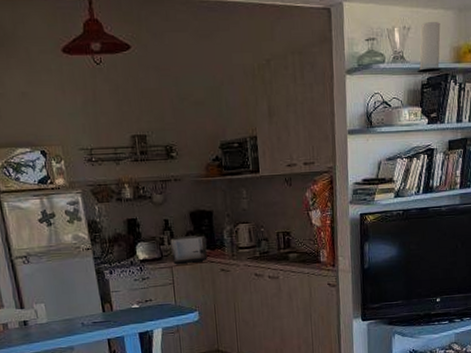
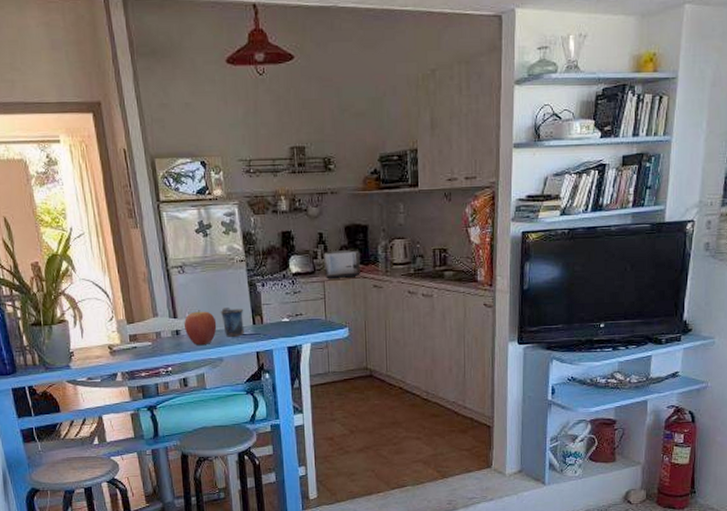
fruit: none [31,299,66,336] -> present [183,310,217,346]
mug: none [68,296,94,326] -> present [220,308,244,337]
candle: present [416,22,442,73] -> none [591,29,620,84]

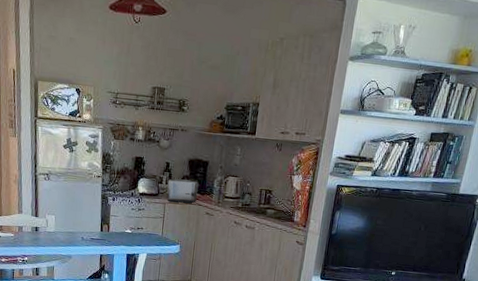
fruit: present [183,310,217,346] -> none [42,213,71,243]
mug: present [220,308,244,337] -> none [74,214,95,240]

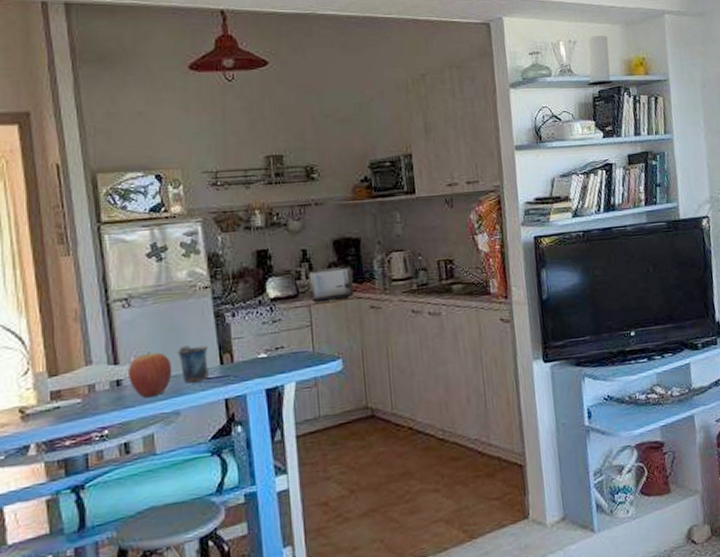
fruit: none [42,213,71,243] -> present [127,351,172,398]
mug: none [74,214,95,240] -> present [177,345,209,383]
candle: none [413,24,444,70] -> present [586,36,614,86]

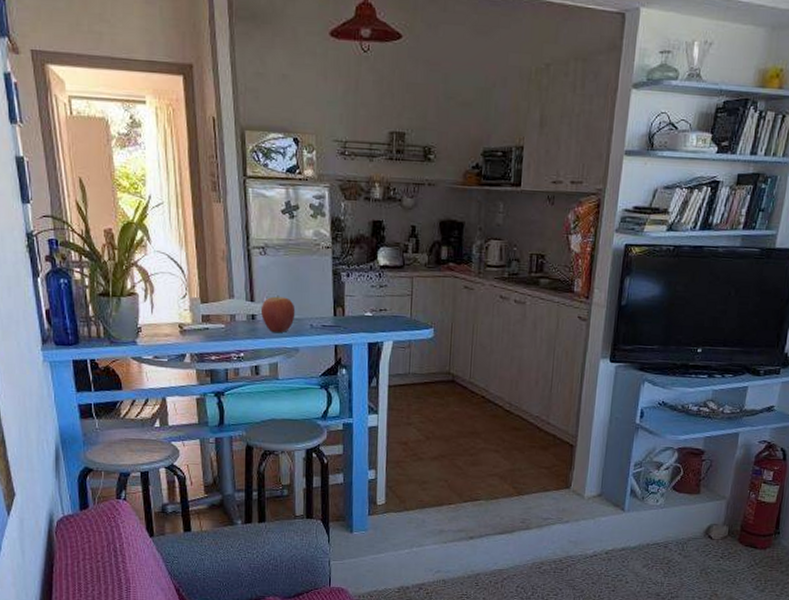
mug: present [177,345,209,383] -> none [300,295,326,328]
toaster: present [308,265,355,303] -> none [414,245,456,276]
candle: present [586,36,614,86] -> none [712,38,748,96]

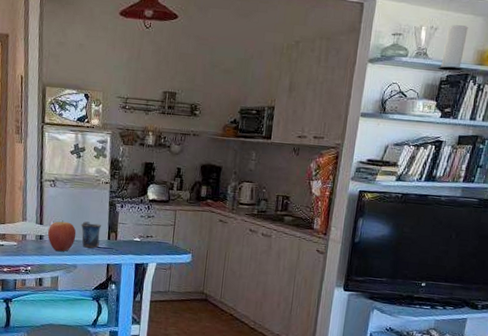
mug: none [300,295,326,328] -> present [80,221,102,249]
candle: none [712,38,748,96] -> present [437,25,468,71]

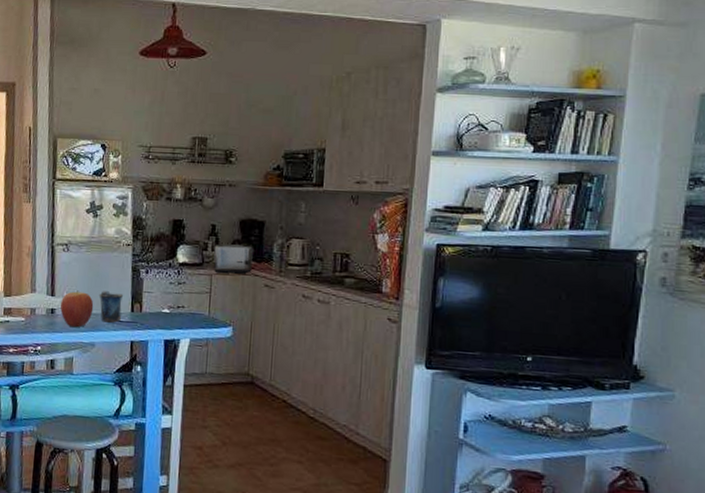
toaster: none [177,184,213,211] -> present [213,243,256,274]
candle: present [437,25,468,71] -> none [523,43,558,97]

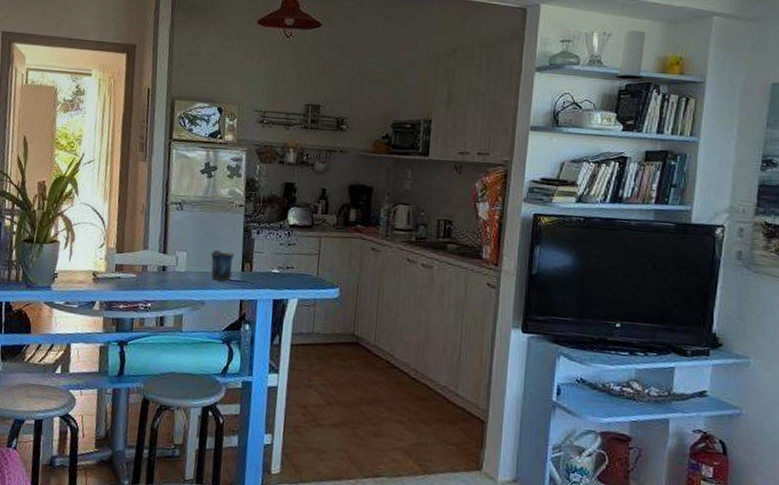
fruit: present [60,290,94,328] -> none [171,248,205,286]
toaster: present [213,243,256,274] -> none [322,207,364,237]
candle: none [523,43,558,97] -> present [614,30,646,80]

